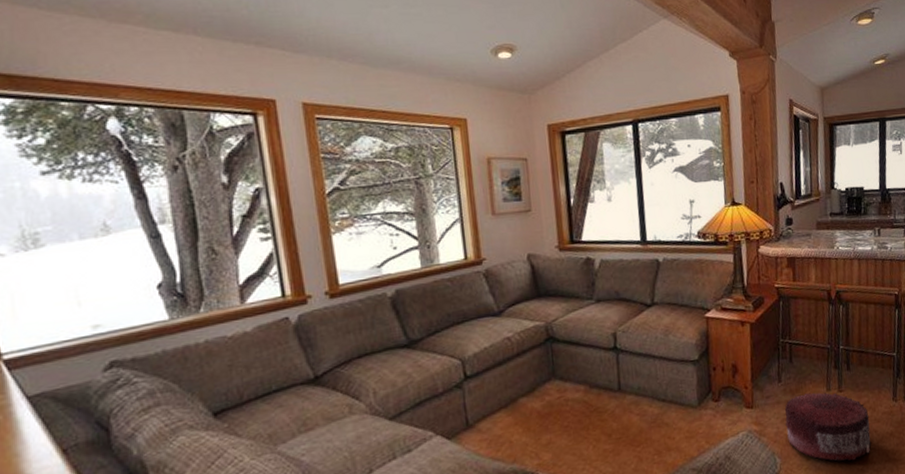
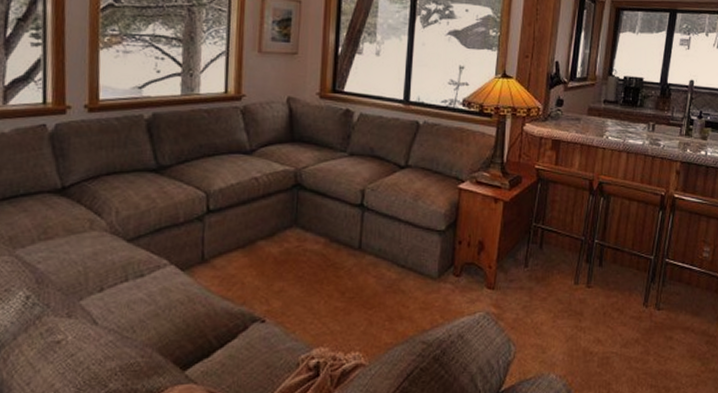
pouf: present [784,392,872,461] -> none [526,283,616,362]

